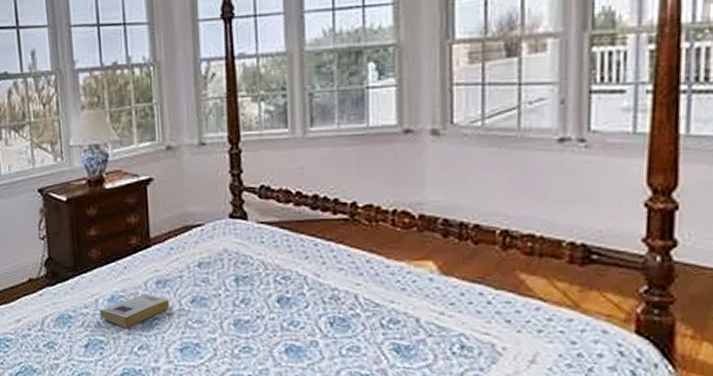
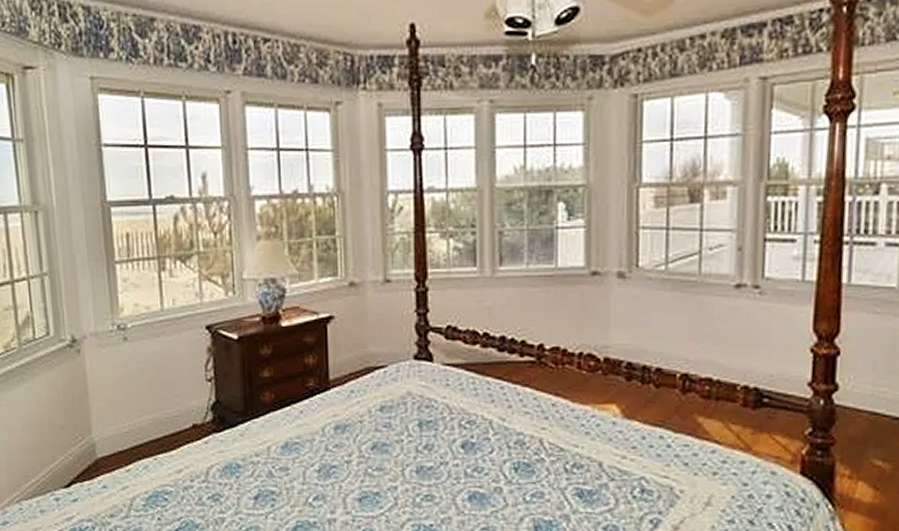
book: present [100,294,169,329] -> none [272,440,348,478]

